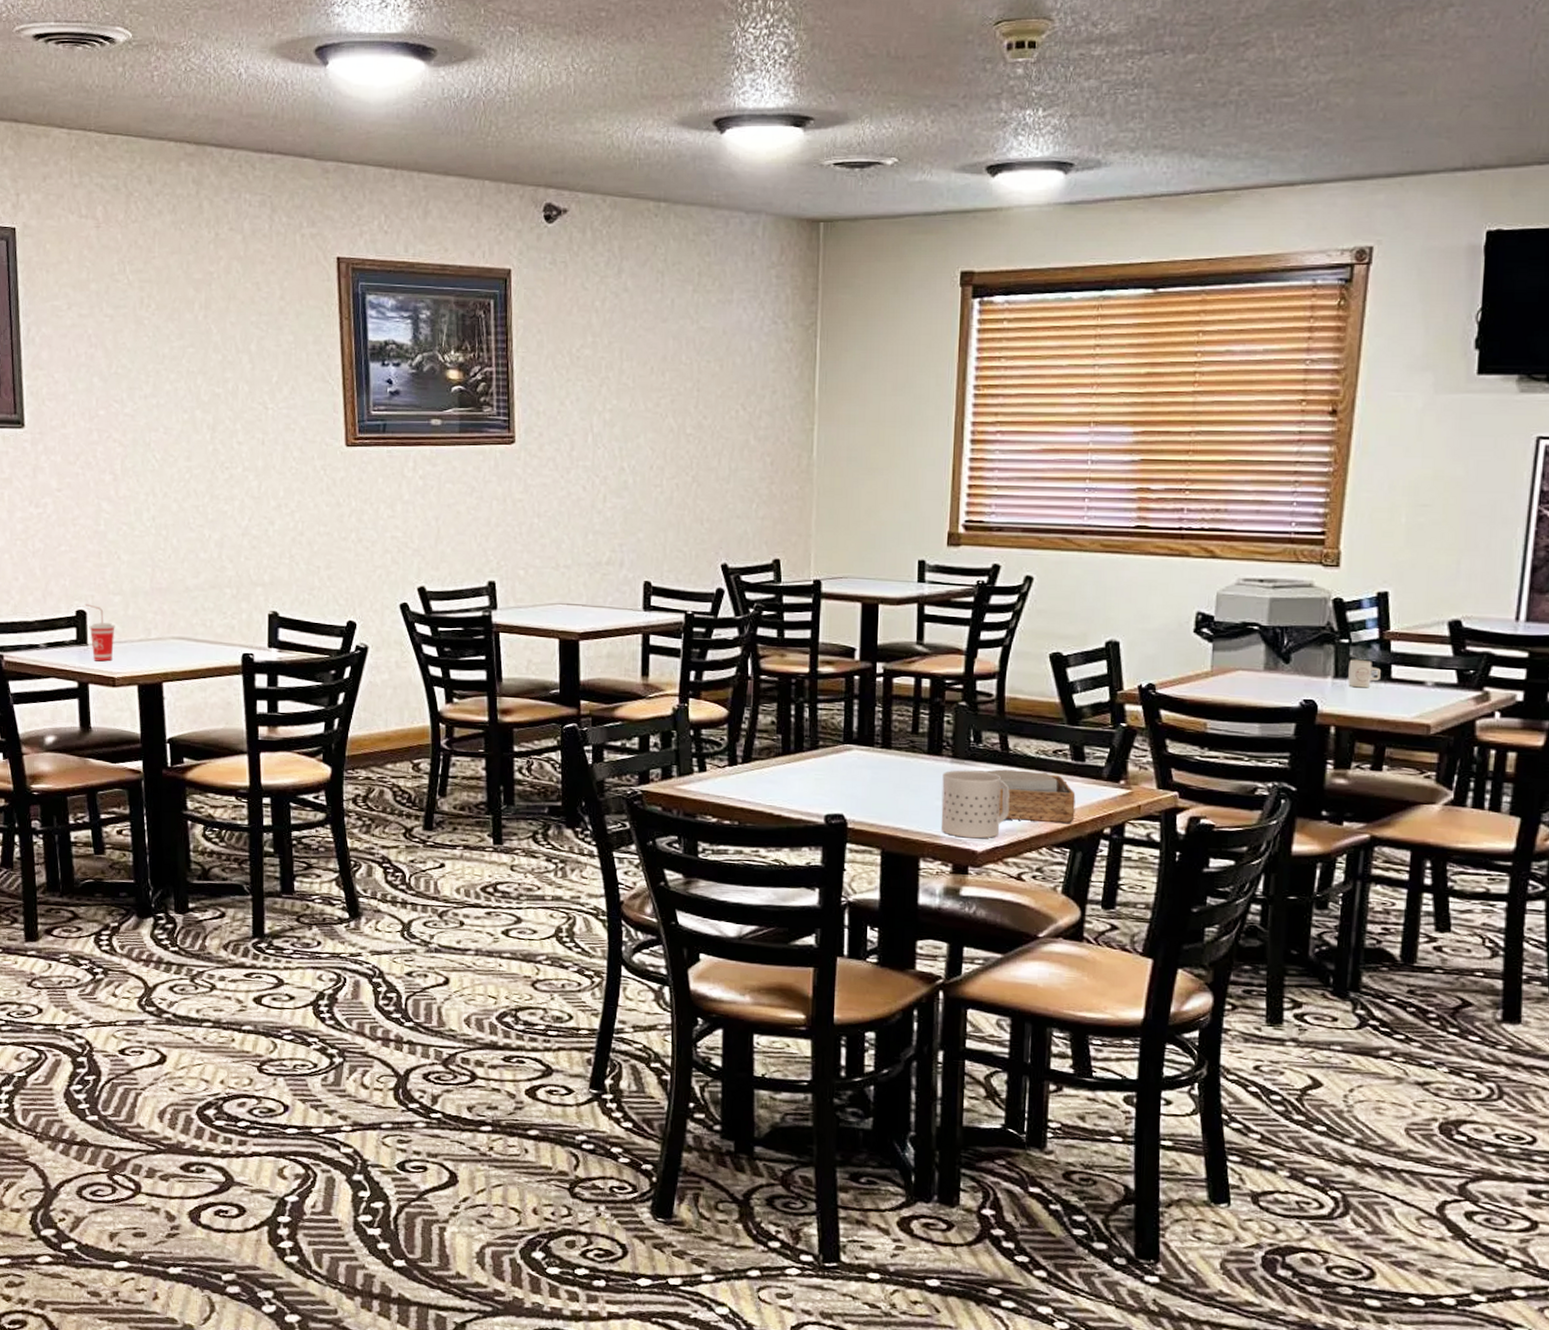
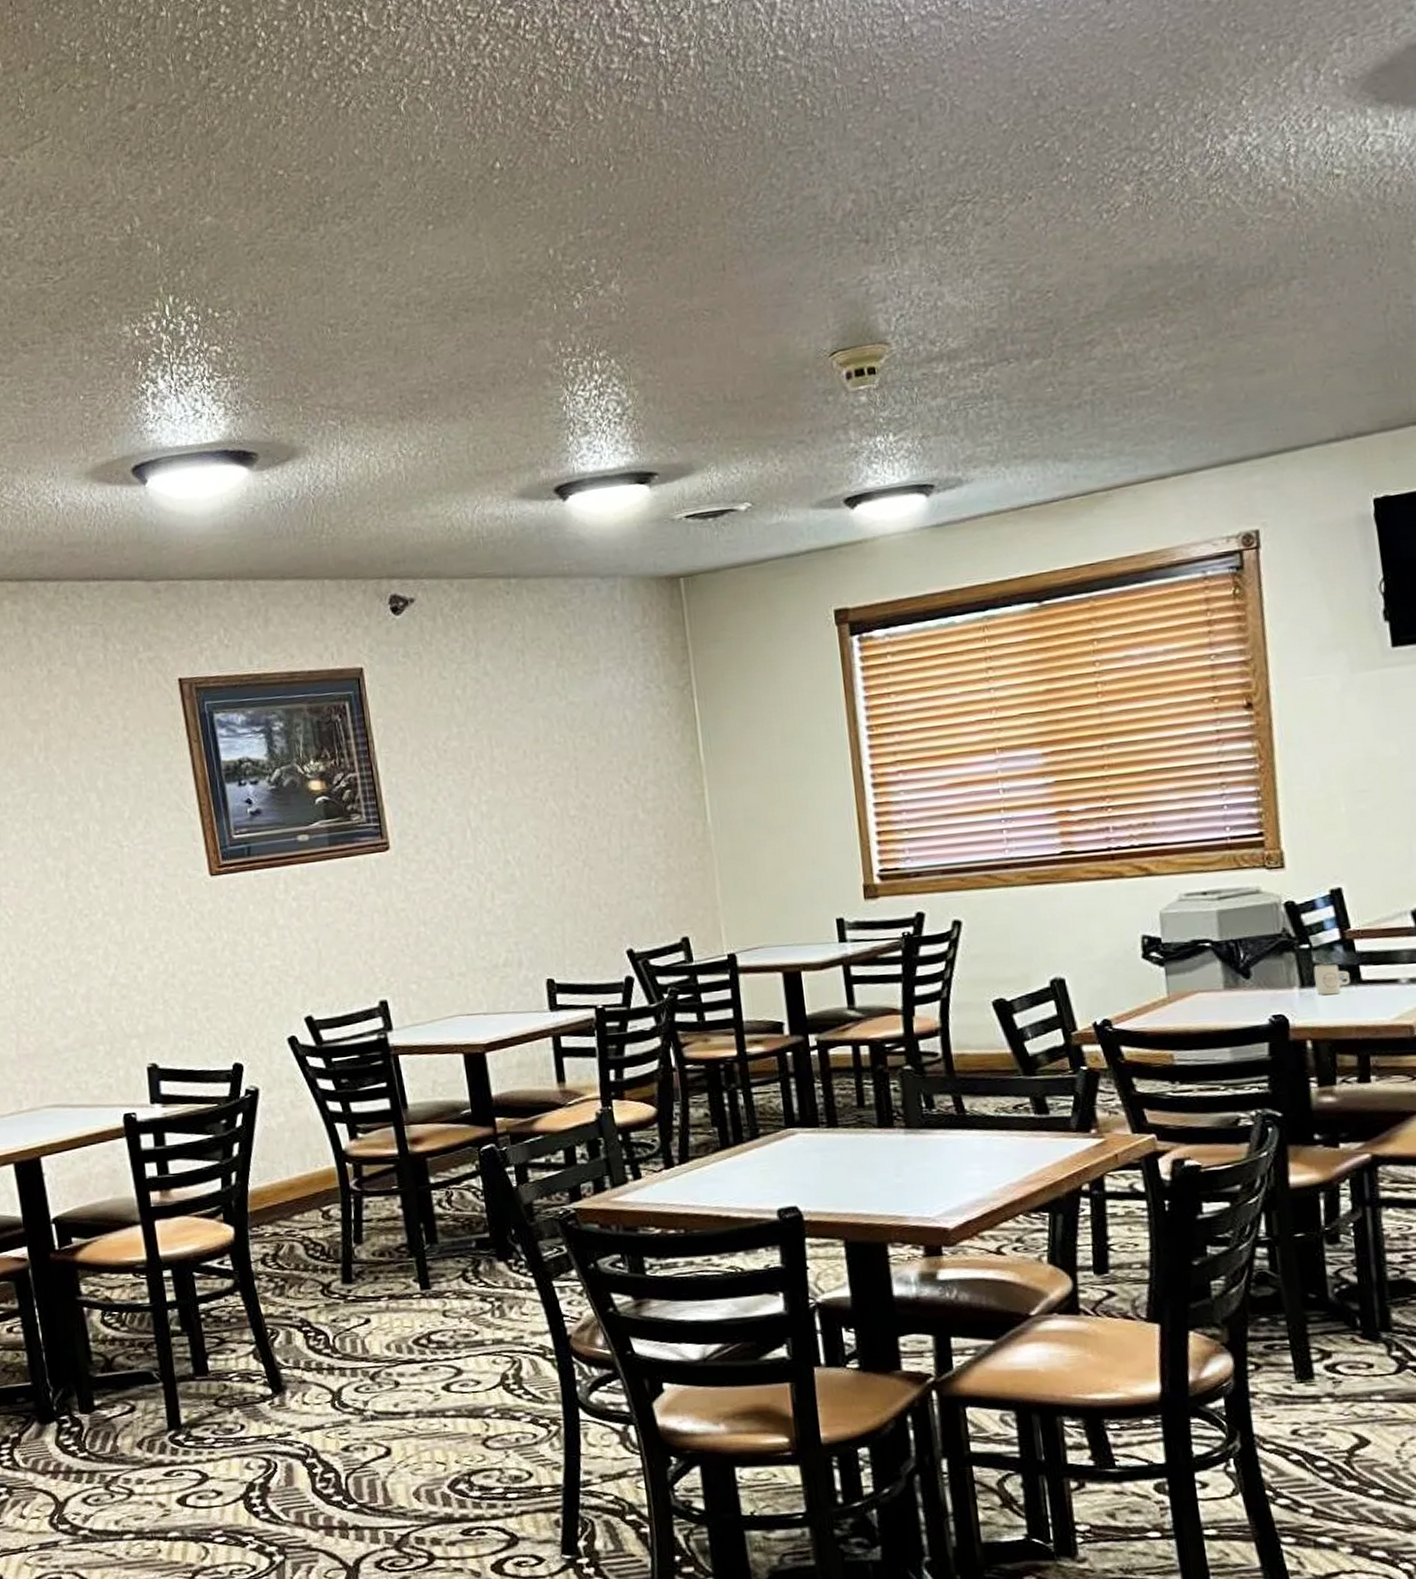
mug: present [941,770,1010,839] -> none [898,1138,977,1215]
napkin holder: present [974,769,1076,823] -> none [931,1131,1048,1189]

